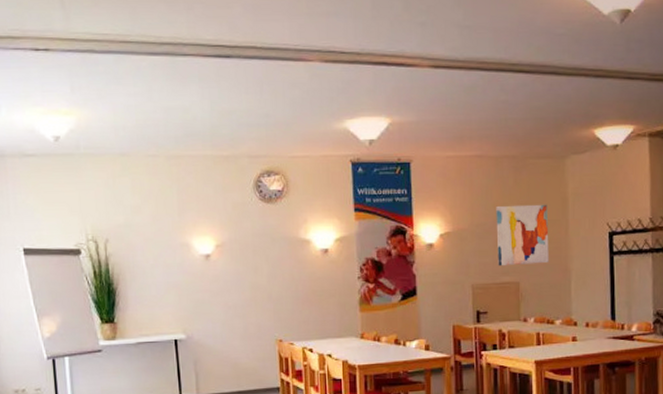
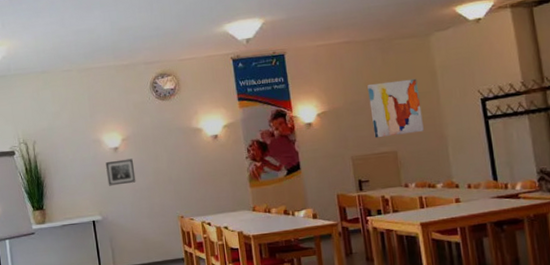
wall art: none [194,269,230,300] -> present [106,158,136,186]

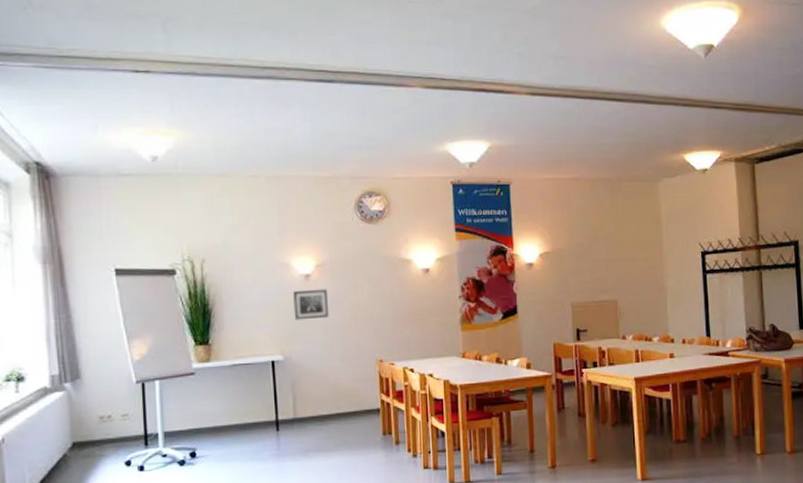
wall art: present [367,78,424,138] -> none [593,224,645,285]

